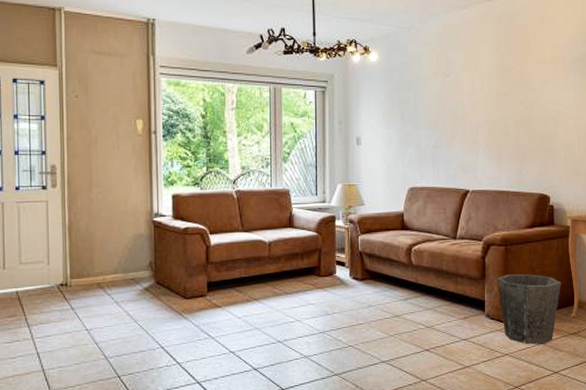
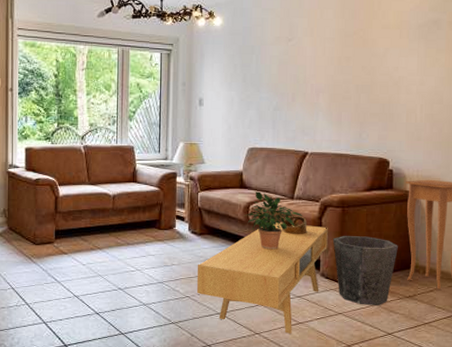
tv console: none [359,264,492,379] -> present [197,222,328,334]
potted plant: none [406,232,466,293] -> present [244,191,303,250]
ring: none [445,256,471,275] -> present [281,216,308,234]

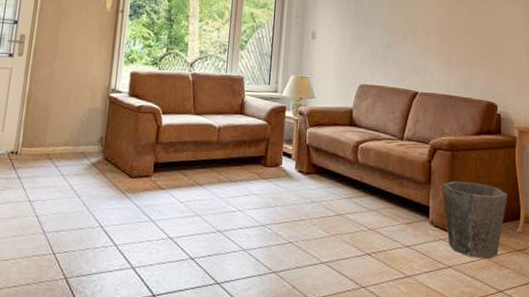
tv console: present [197,222,328,334] -> none [301,164,438,288]
potted plant: present [244,191,303,250] -> none [353,130,413,194]
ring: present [281,216,308,234] -> none [390,158,417,178]

